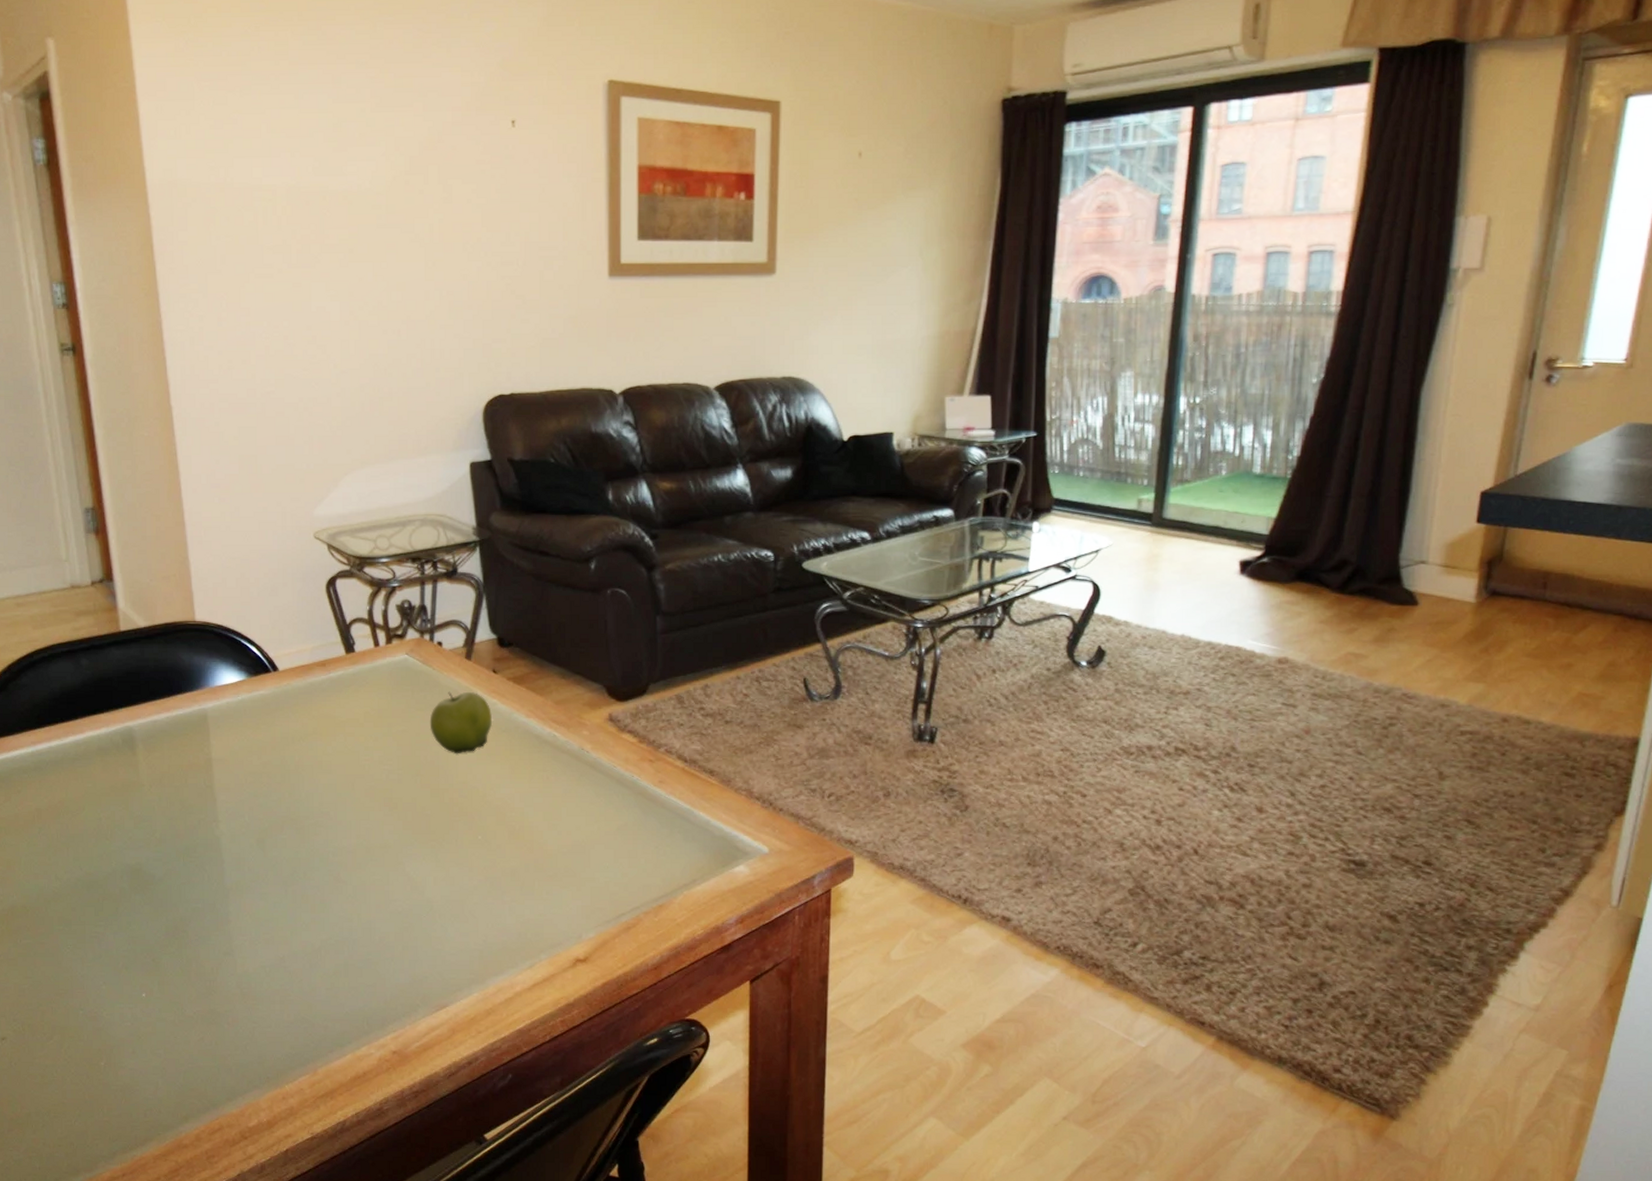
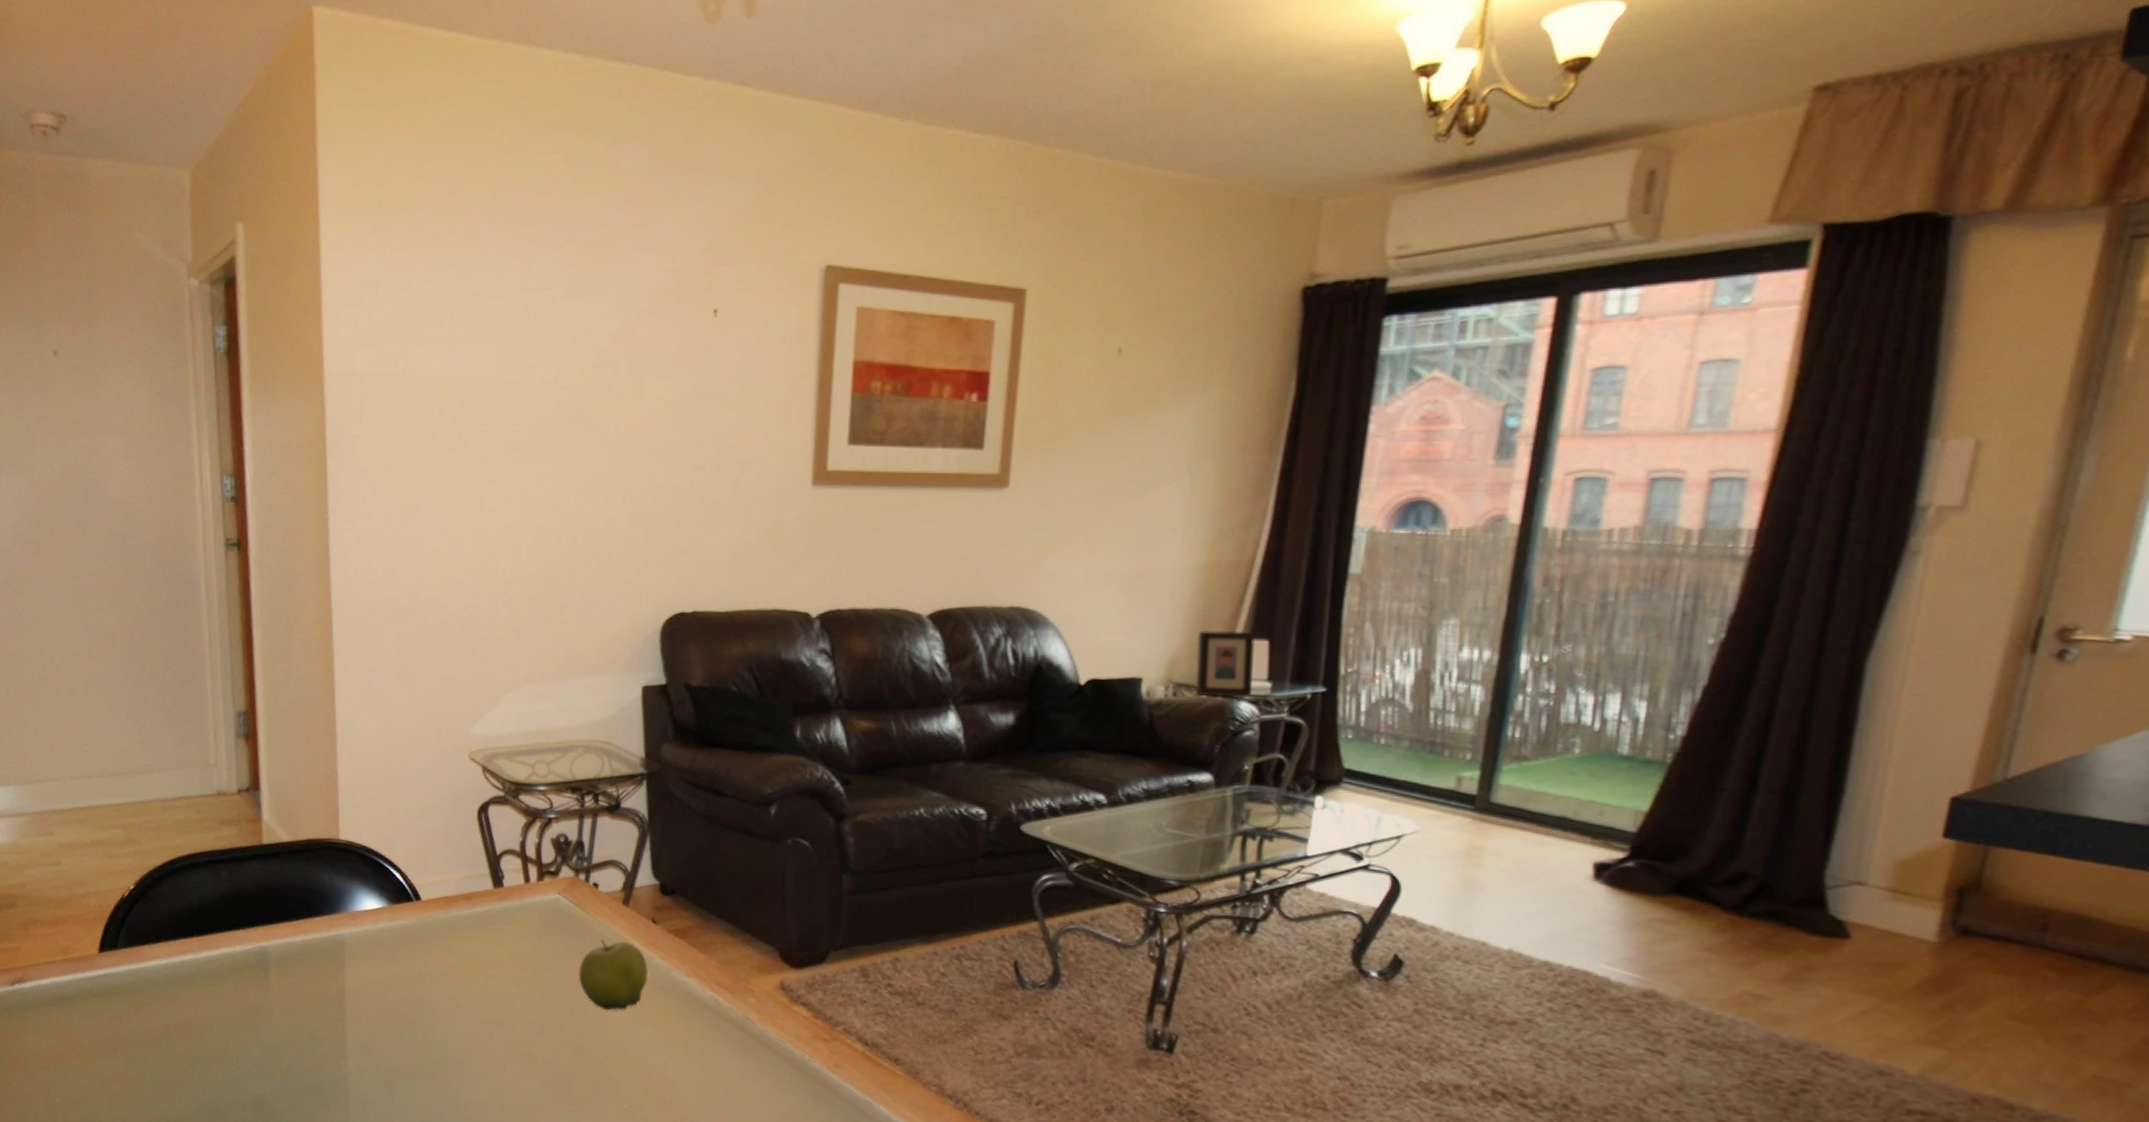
picture frame: none [935,389,981,444] -> present [1195,630,1256,697]

